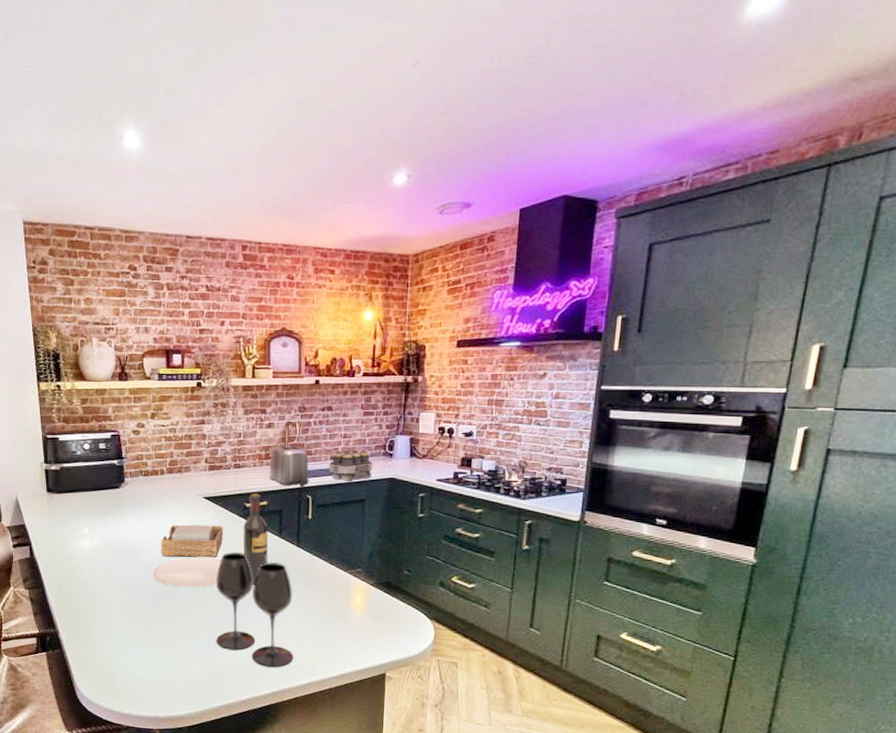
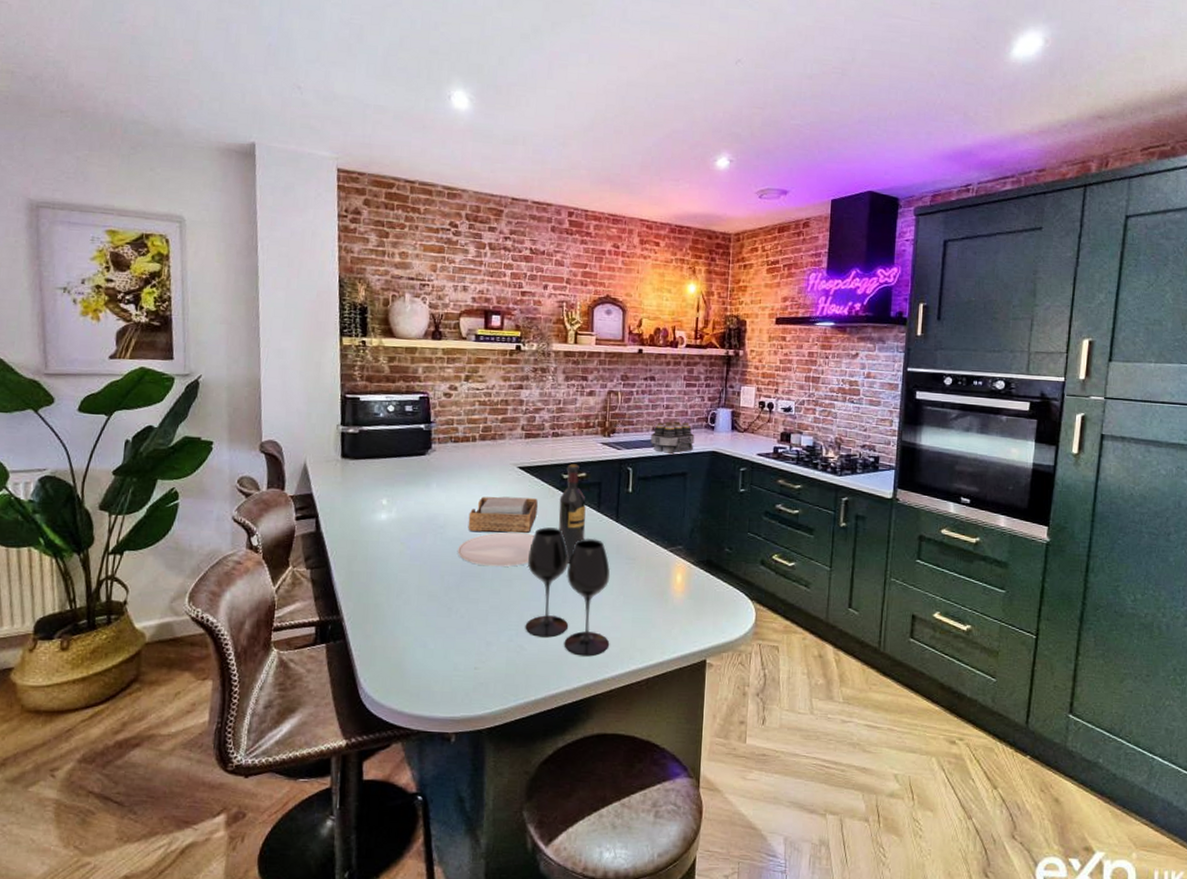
toaster: present [269,445,309,488] -> none [588,414,630,459]

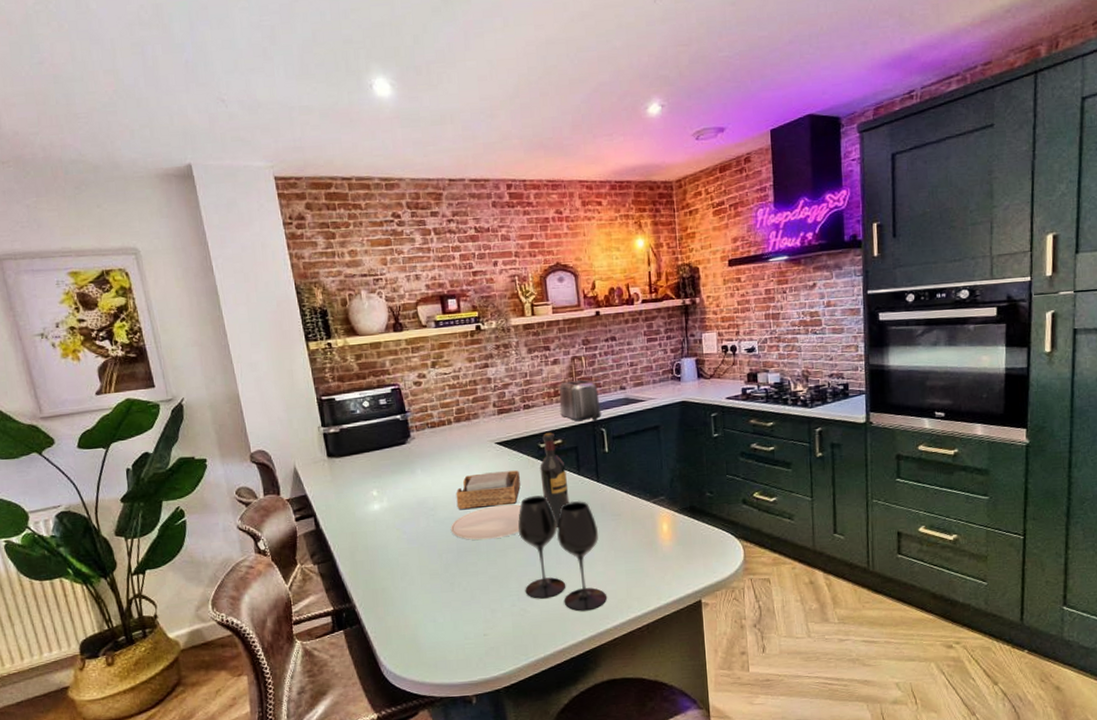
toaster: none [588,414,630,459] -> present [559,379,601,422]
spice rack: present [651,421,695,455] -> none [619,377,663,411]

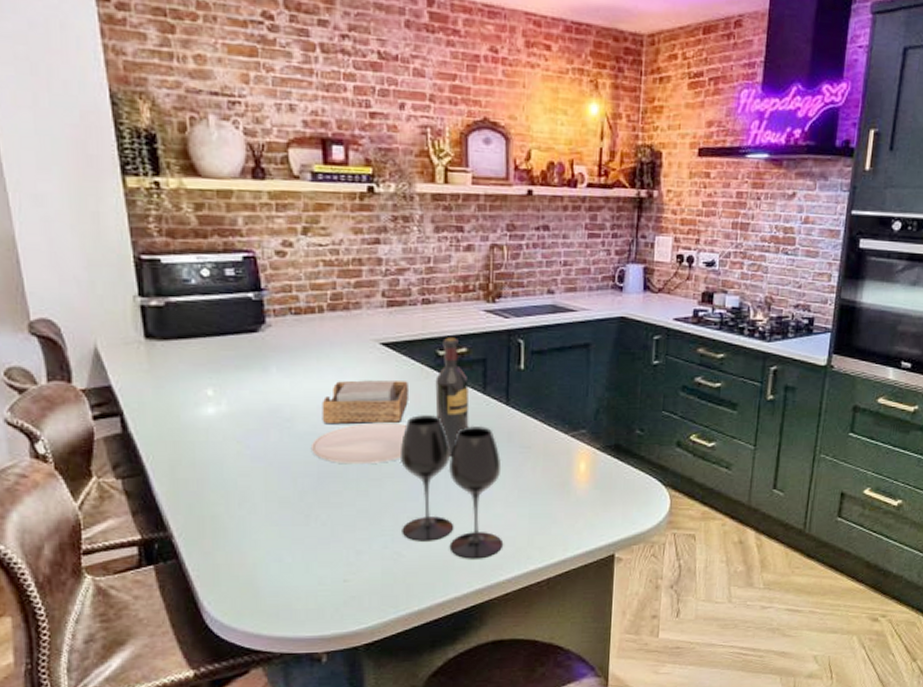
toaster: present [559,379,601,422] -> none [469,274,521,330]

